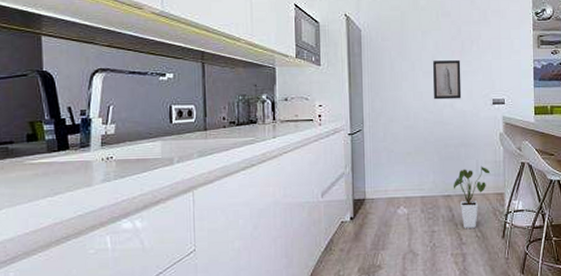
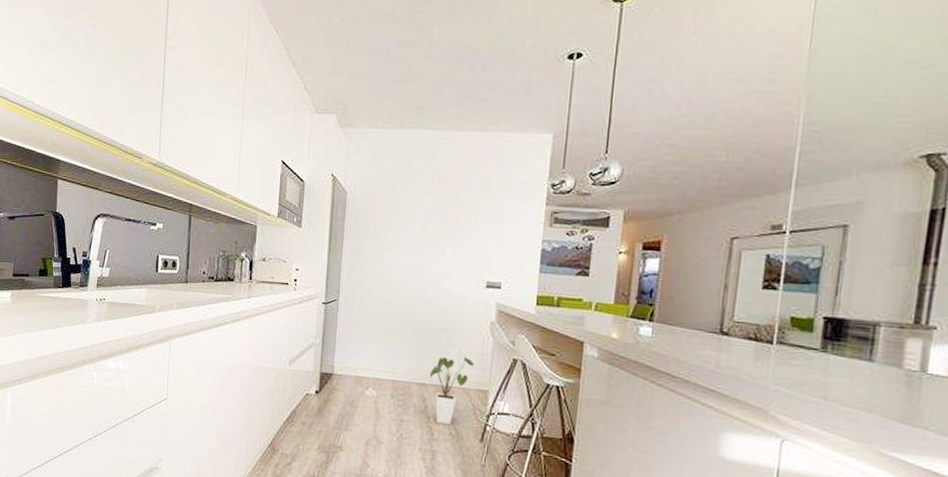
wall art: present [433,60,462,100] -> none [419,232,454,278]

